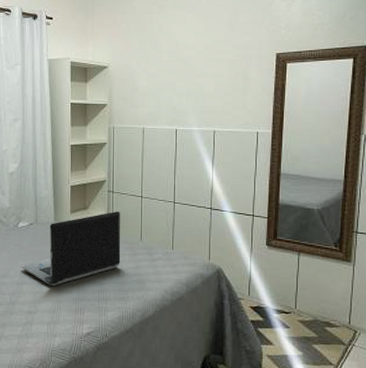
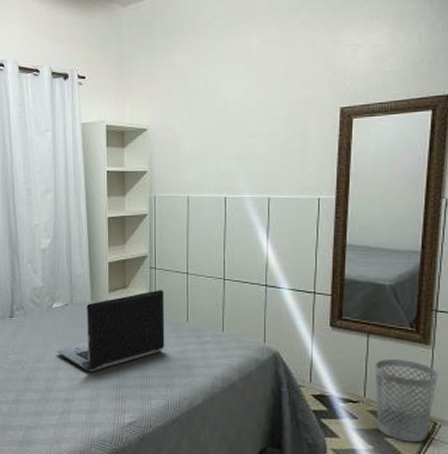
wastebasket: none [304,275,358,349] -> present [374,359,438,443]

